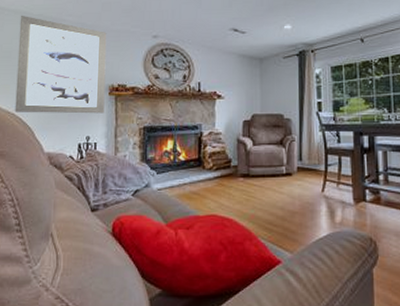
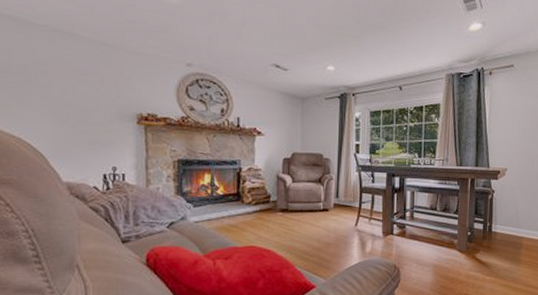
wall art: present [15,15,107,114] -> none [18,23,132,144]

